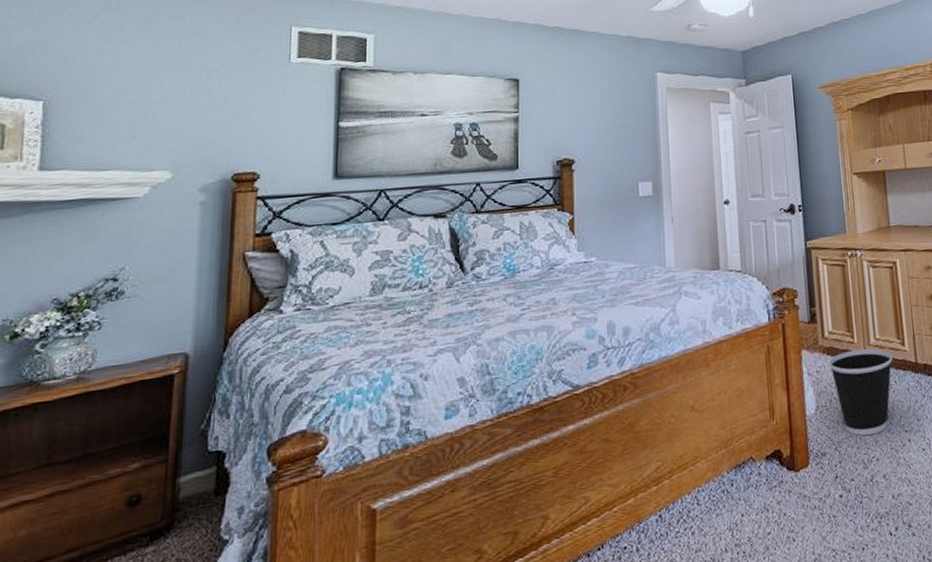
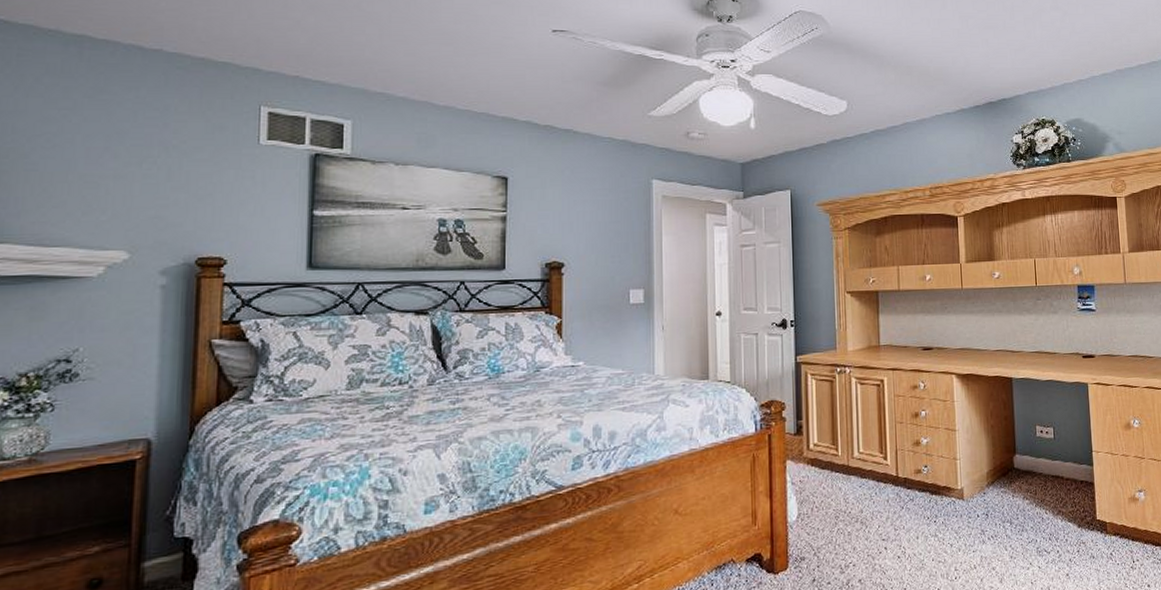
wastebasket: present [828,348,893,436] -> none [812,461,875,543]

